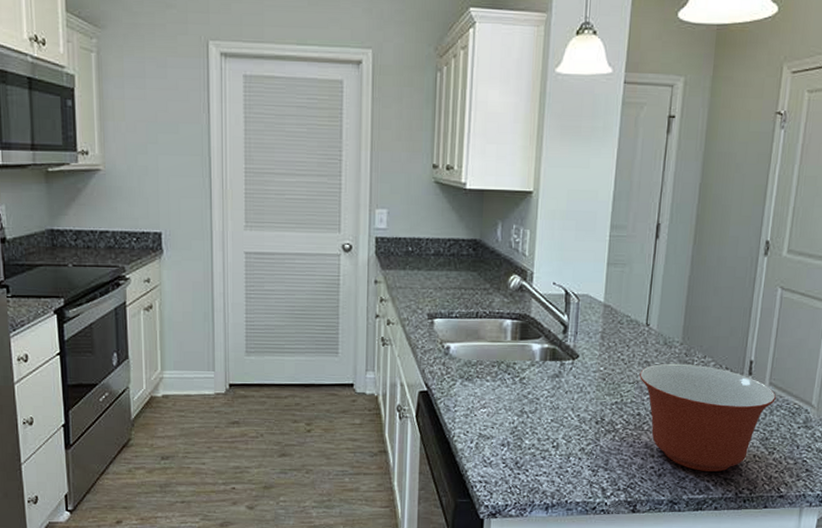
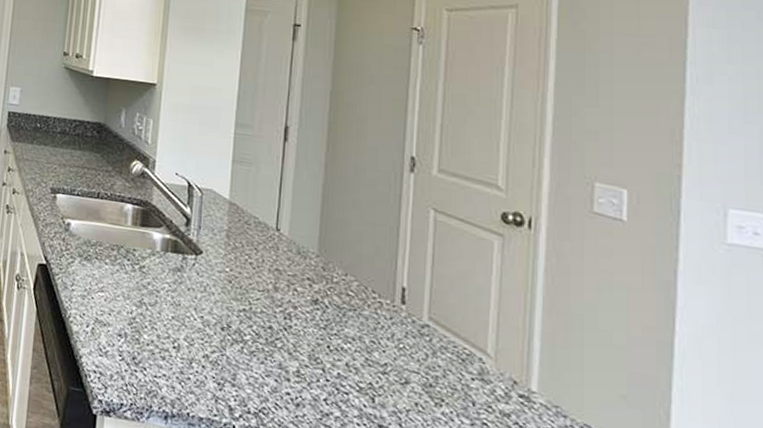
mixing bowl: present [639,363,777,472] -> none [270,274,440,416]

